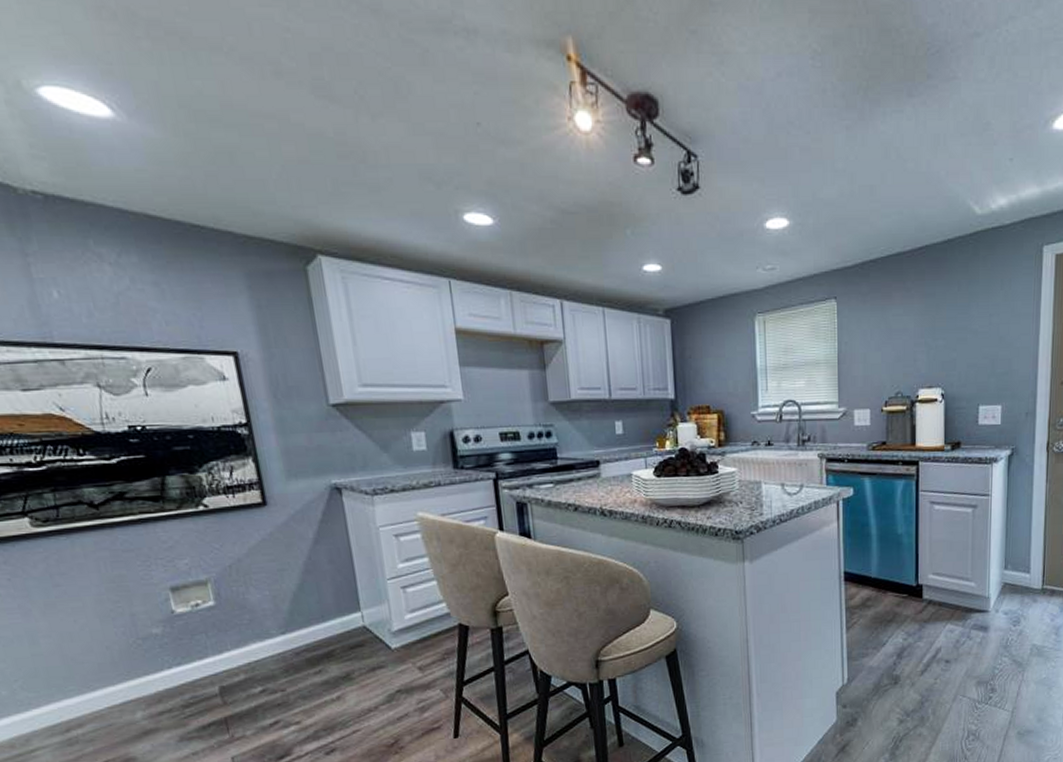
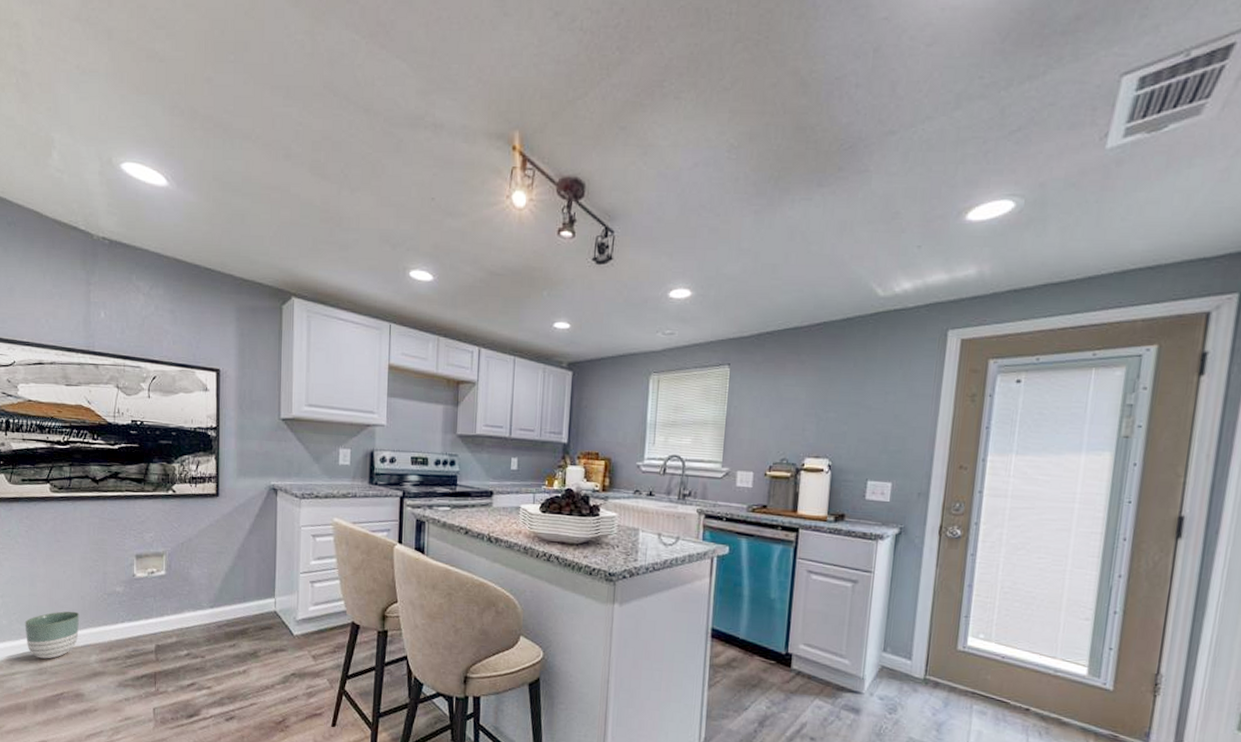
planter: none [33,665,113,727] -> present [24,611,80,659]

